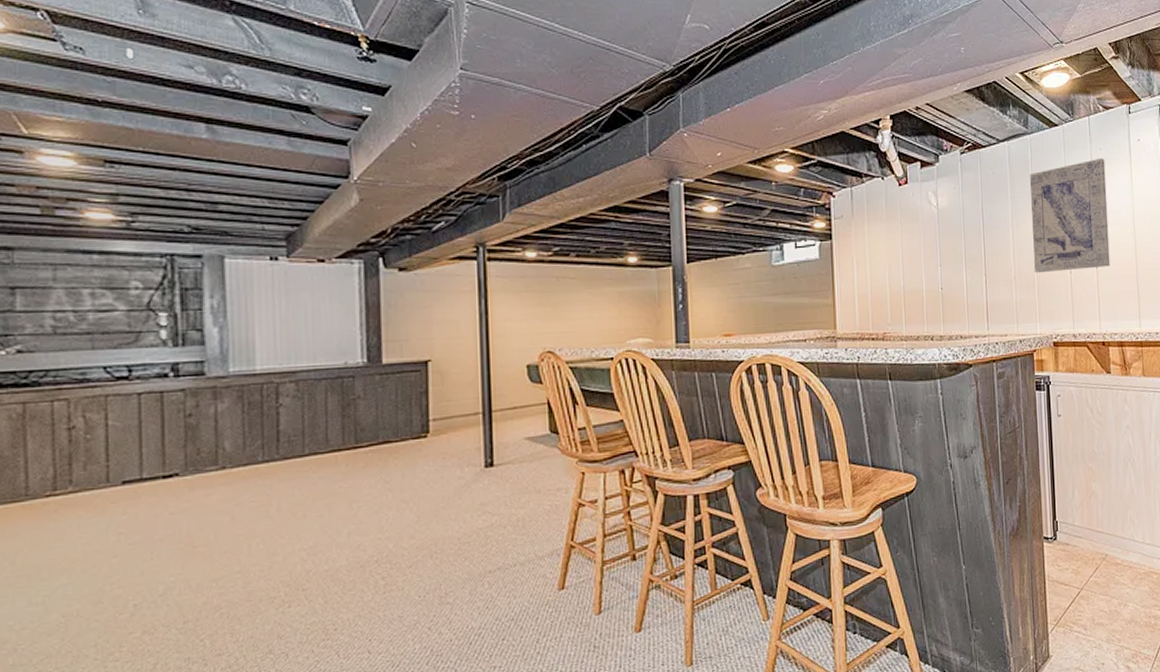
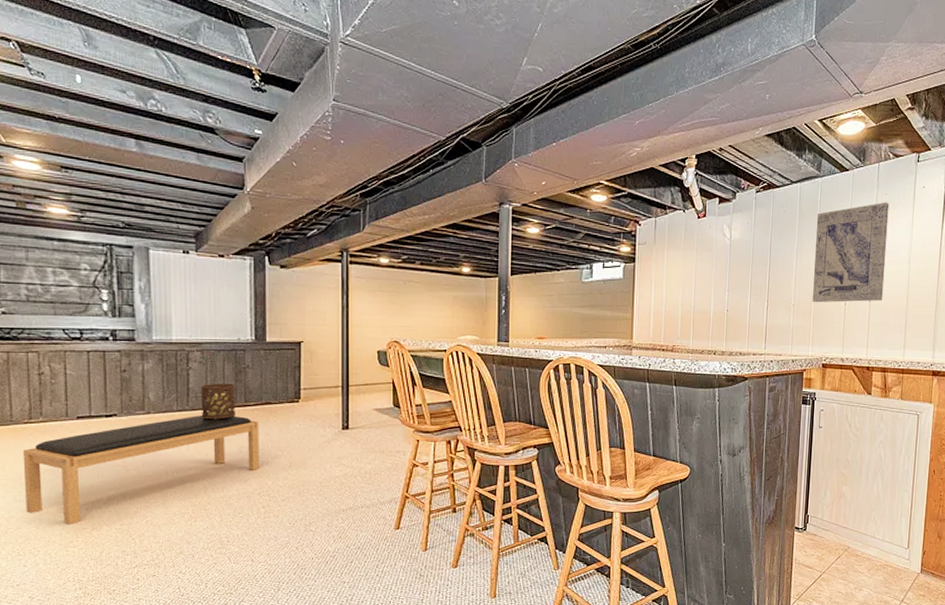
bench: none [42,462,377,630] -> present [22,416,260,524]
lantern: none [295,420,343,470] -> present [200,383,235,420]

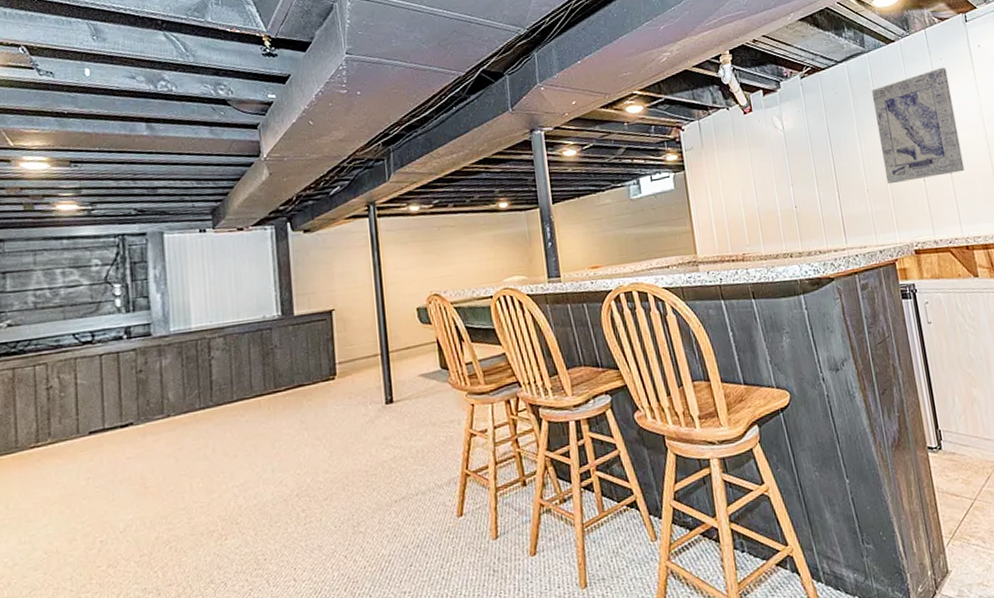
bench: present [22,416,260,524] -> none [28,405,296,565]
lantern: present [200,383,235,420] -> none [224,368,265,414]

